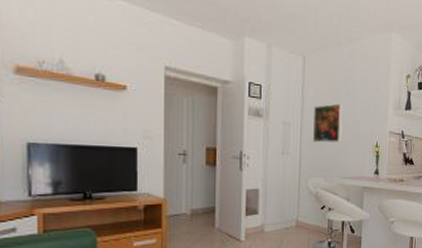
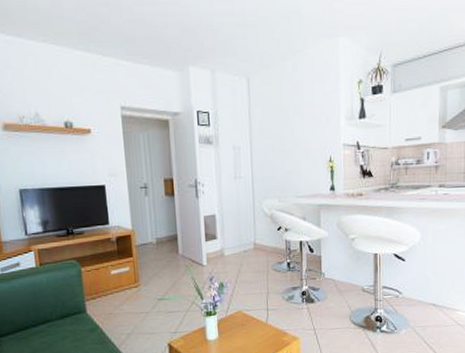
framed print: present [313,103,344,143] -> none [262,121,293,164]

